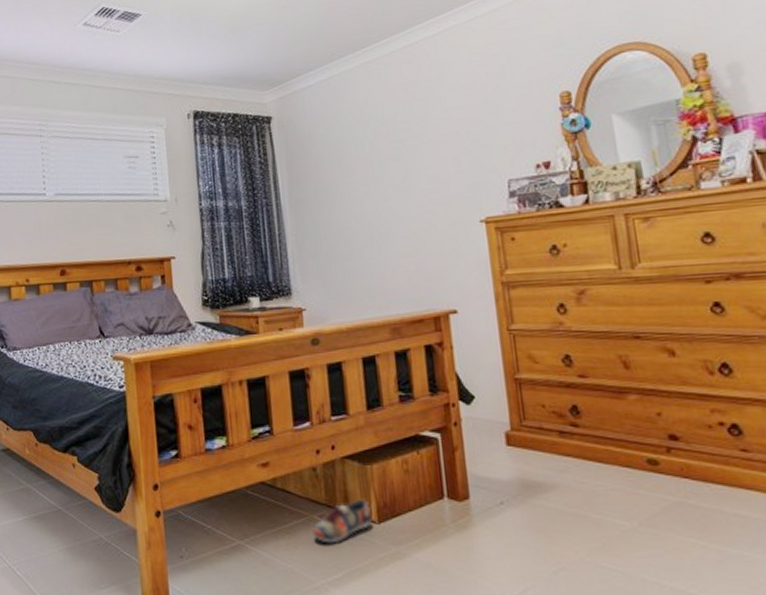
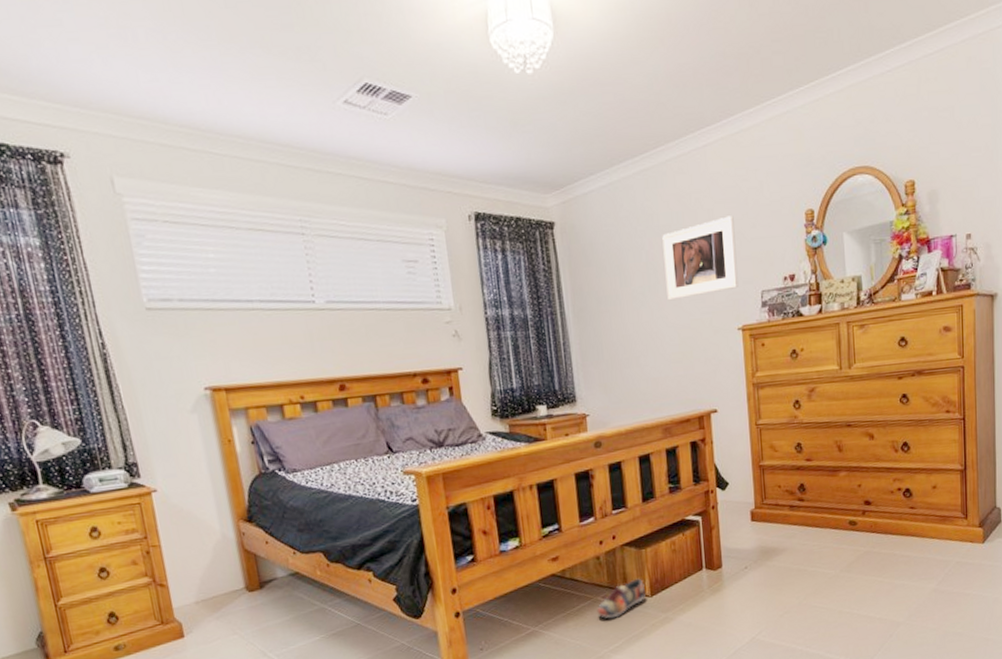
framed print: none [387,102,479,192] -> present [662,215,739,301]

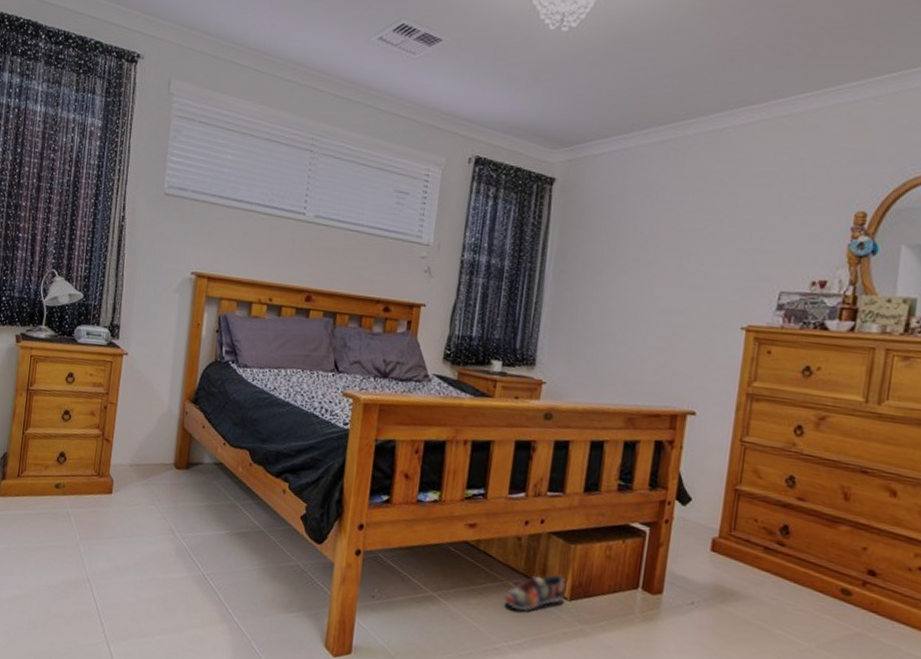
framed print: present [662,215,739,301] -> none [663,203,762,283]

